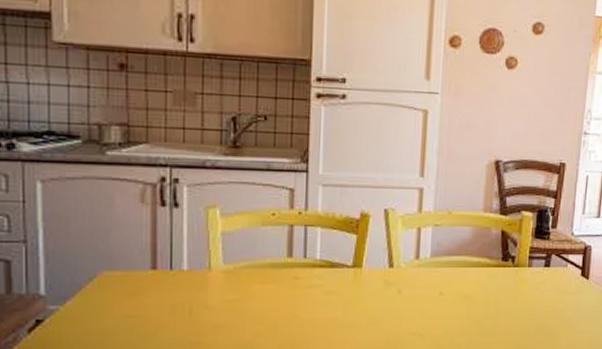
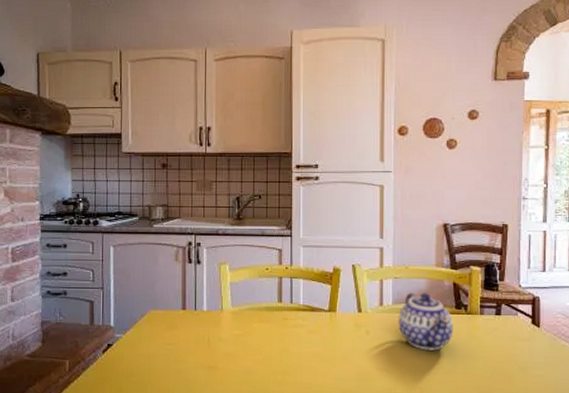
teapot: none [436,243,499,310] -> present [398,293,453,351]

